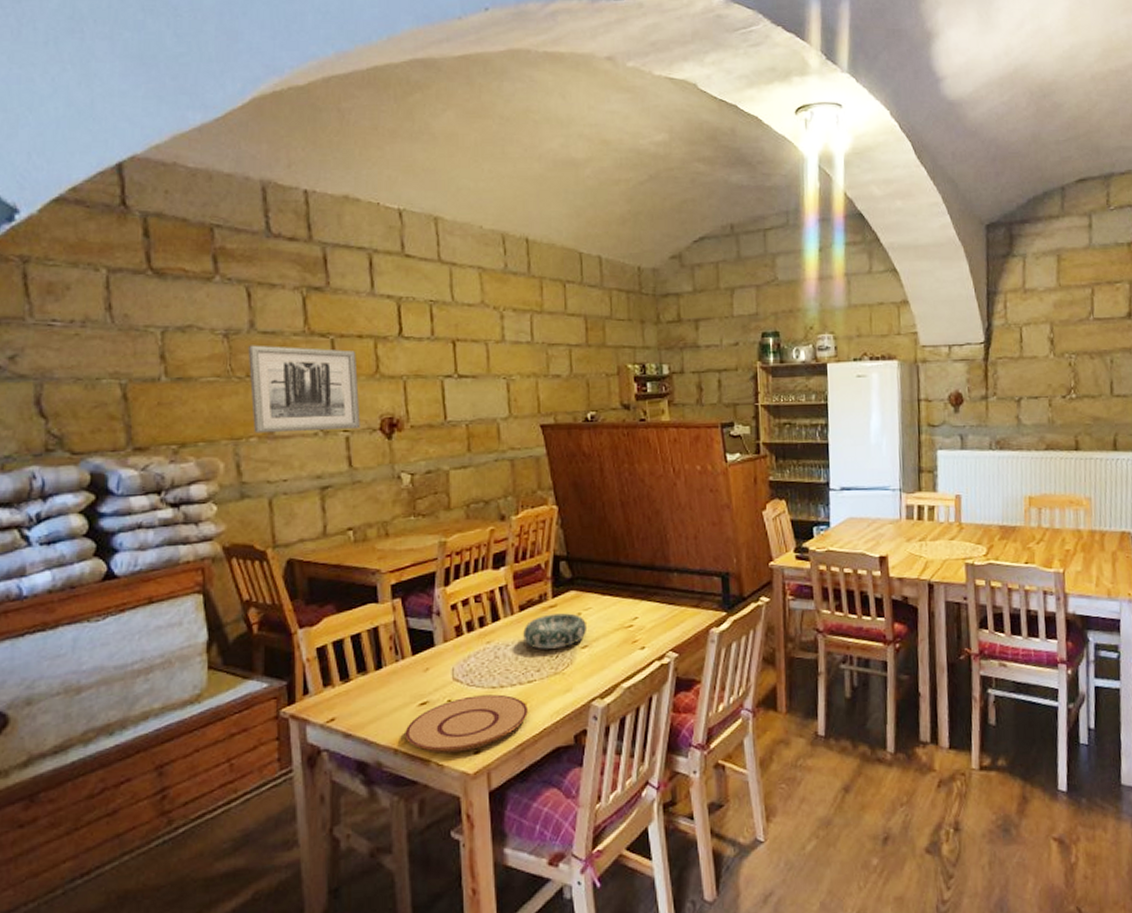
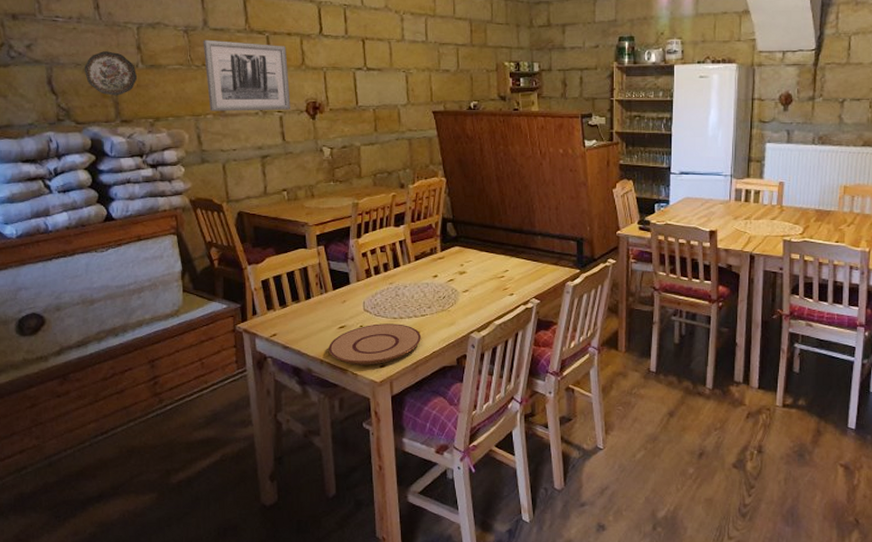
decorative plate: none [86,361,159,417] -> present [84,51,138,96]
decorative bowl: present [523,613,586,649] -> none [418,264,467,291]

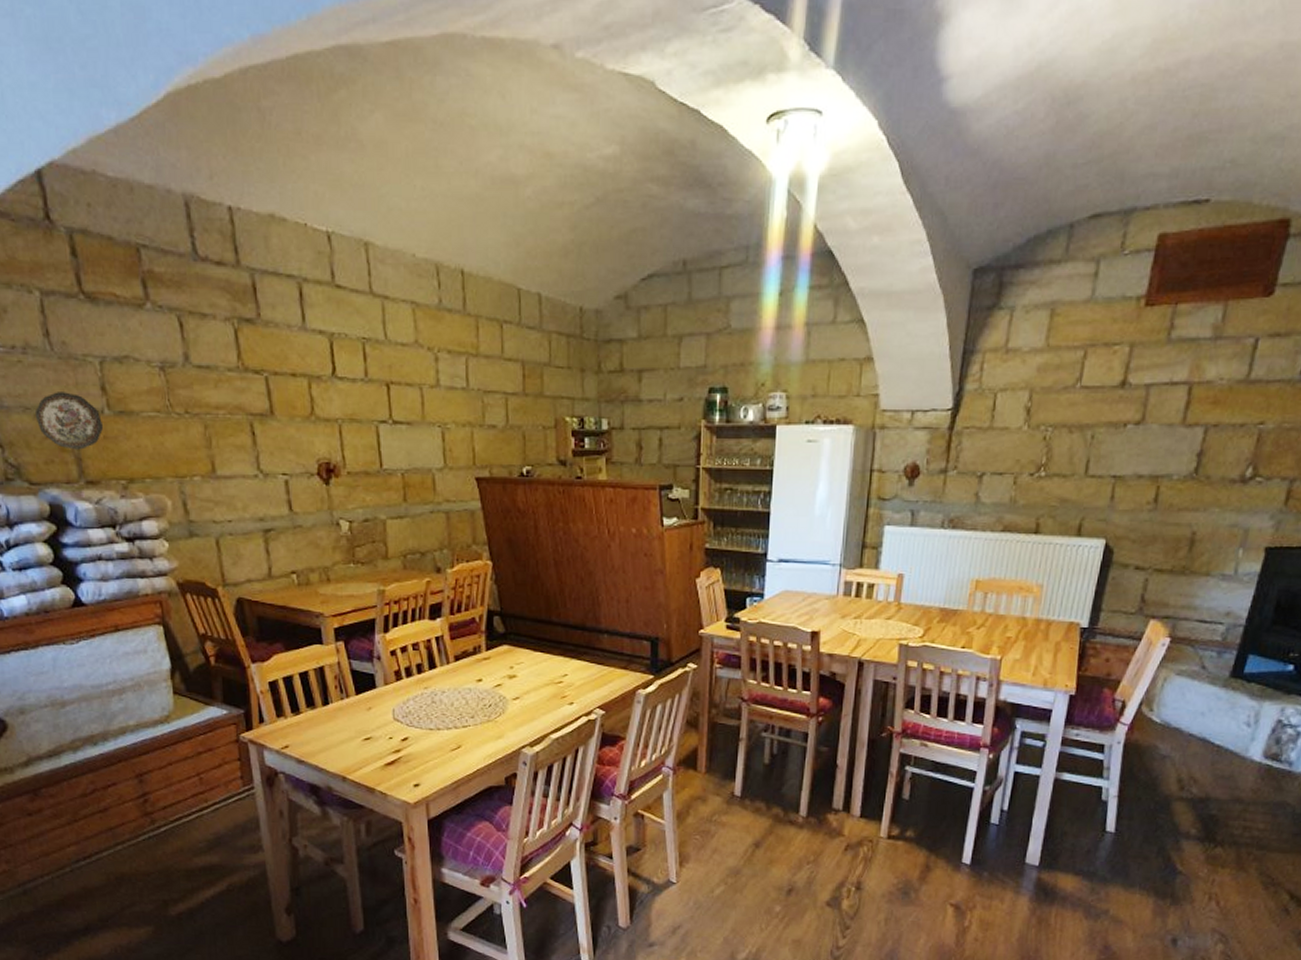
wall art: present [203,39,291,112] -> none [184,379,299,473]
plate: present [328,323,421,365] -> none [351,735,462,784]

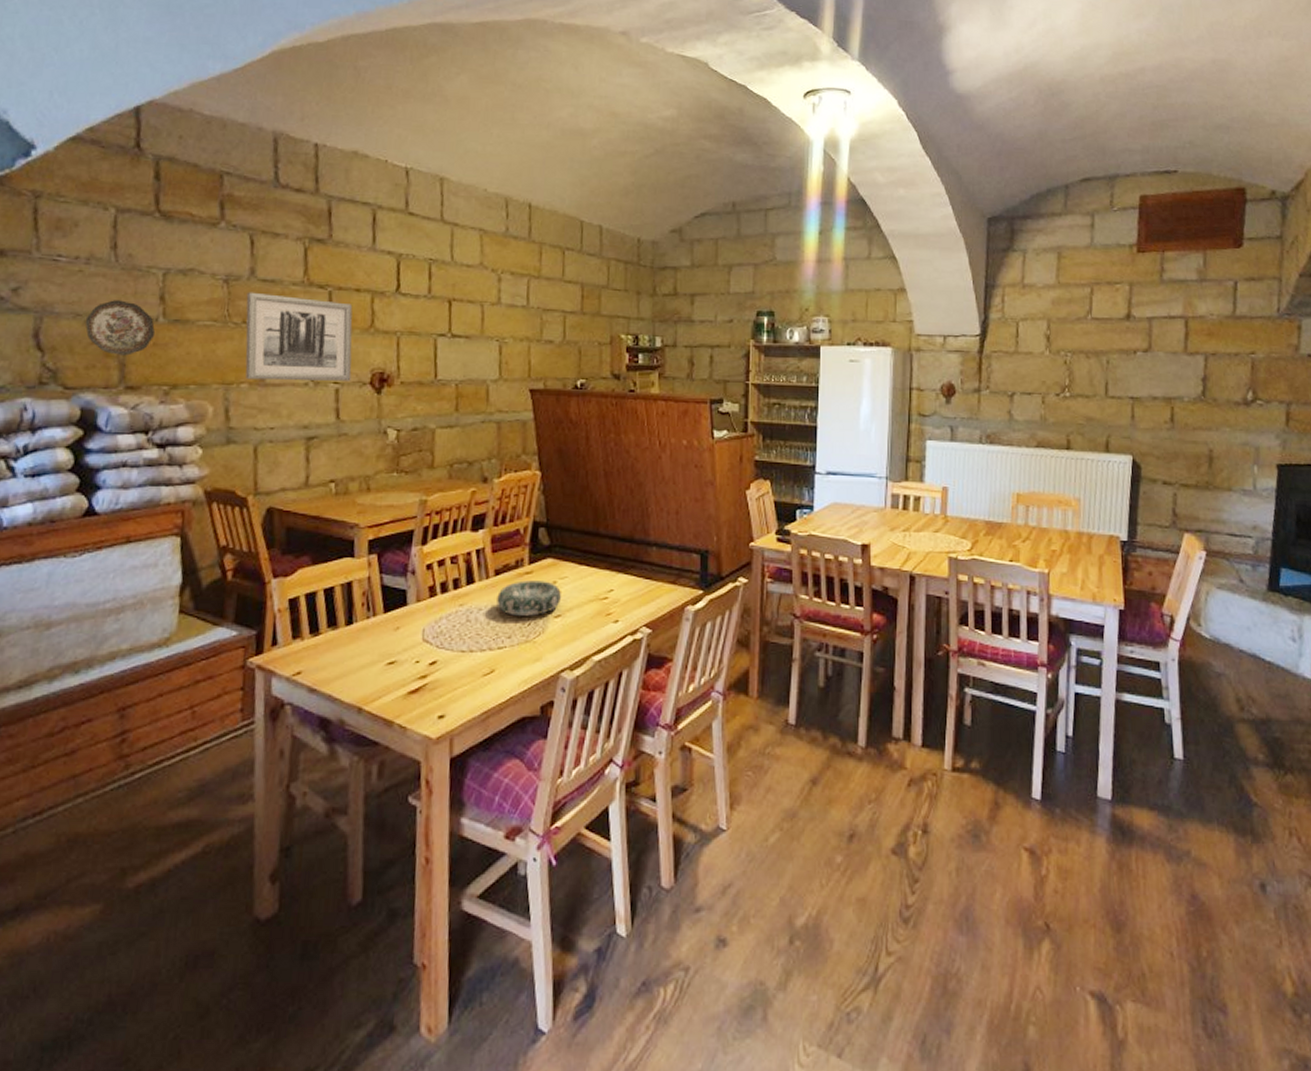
wall art: none [184,379,299,473] -> present [245,292,353,381]
decorative bowl: none [458,666,518,698] -> present [497,580,561,616]

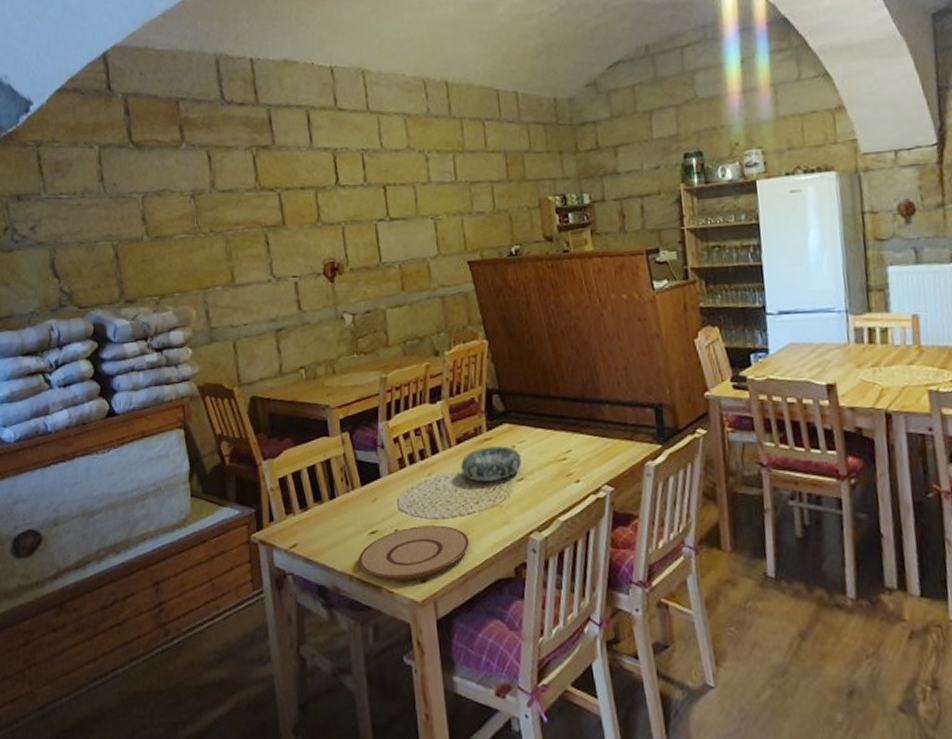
decorative plate: present [85,300,156,356] -> none [87,225,143,274]
wall art: present [245,292,353,381] -> none [210,201,307,283]
plate: none [370,658,496,715] -> present [358,525,469,581]

